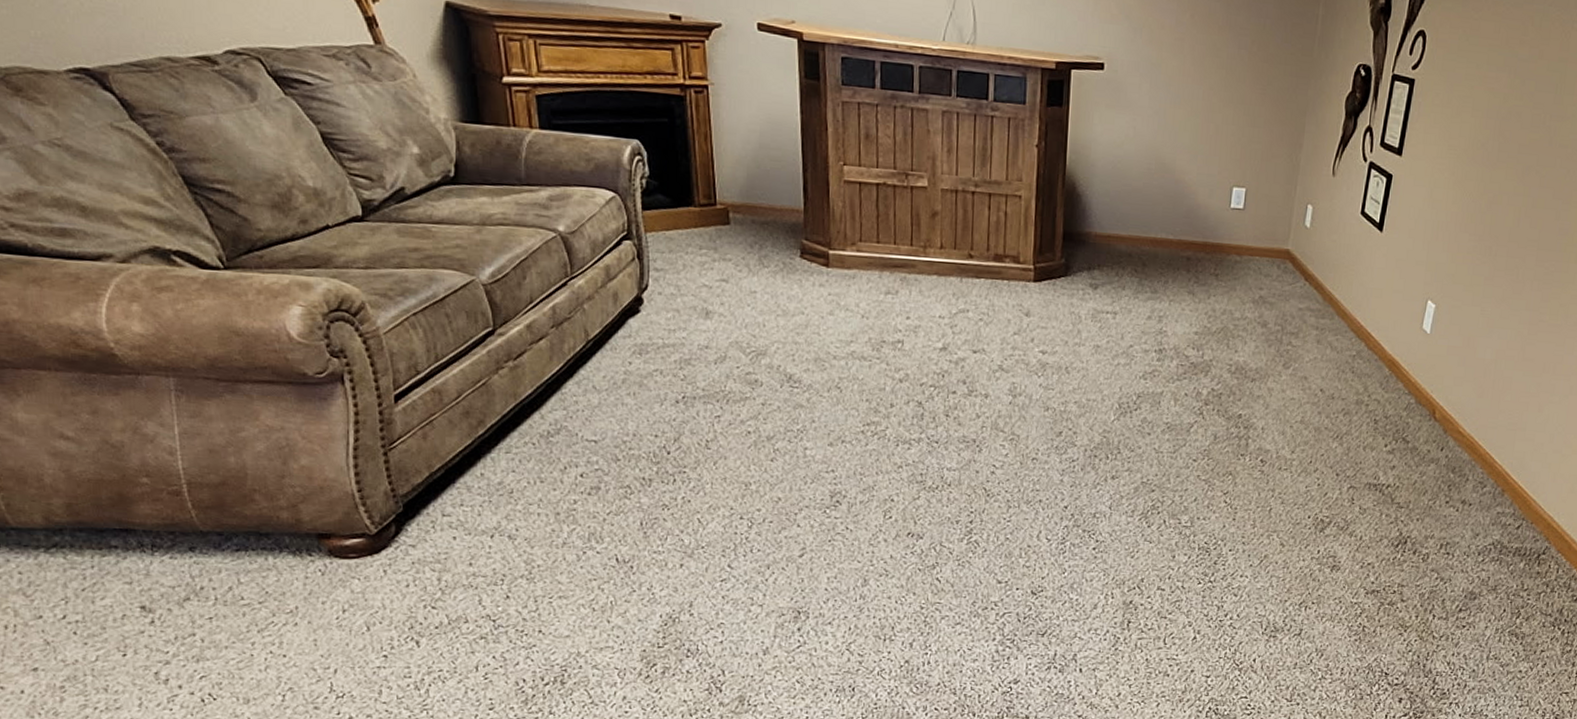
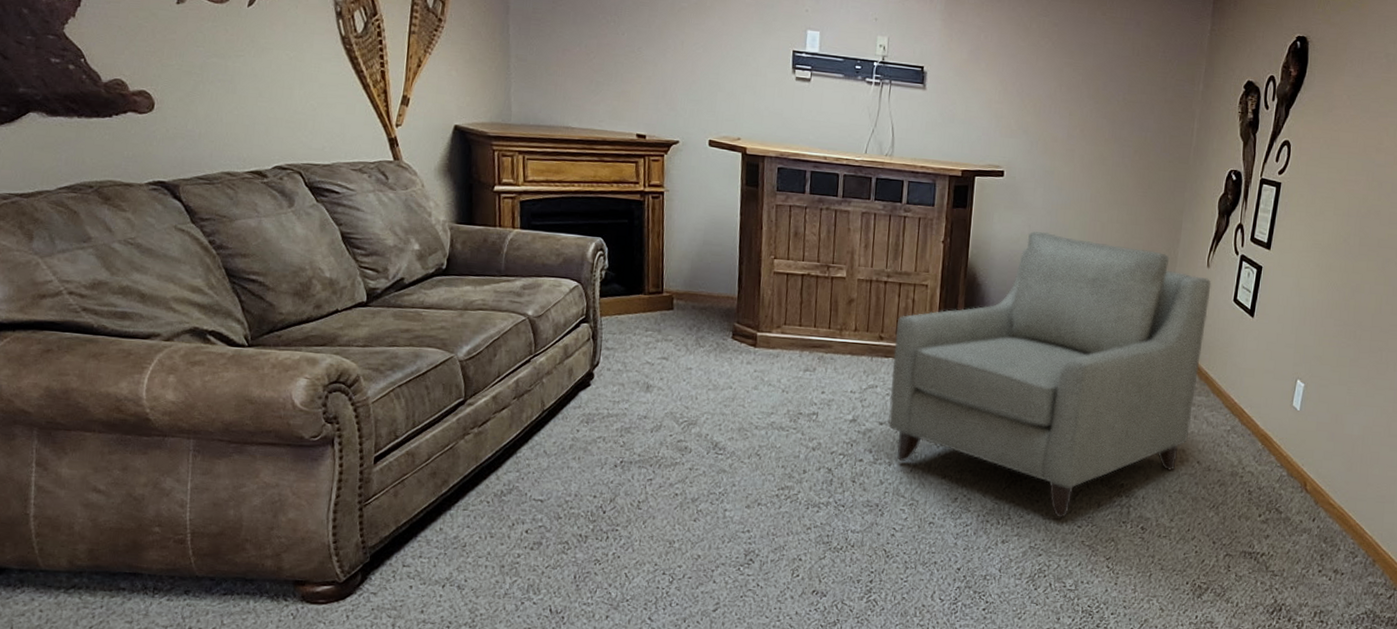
chair: none [983,134,1337,452] -> present [888,231,1212,519]

